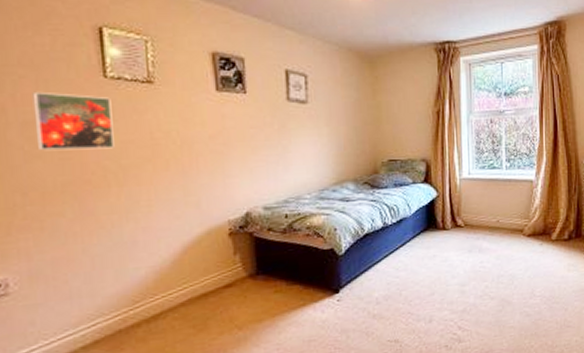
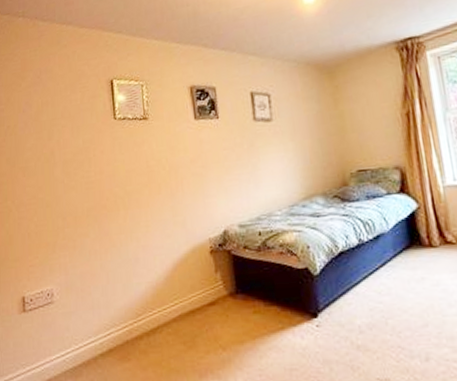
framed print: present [32,91,115,151] -> none [70,135,122,183]

